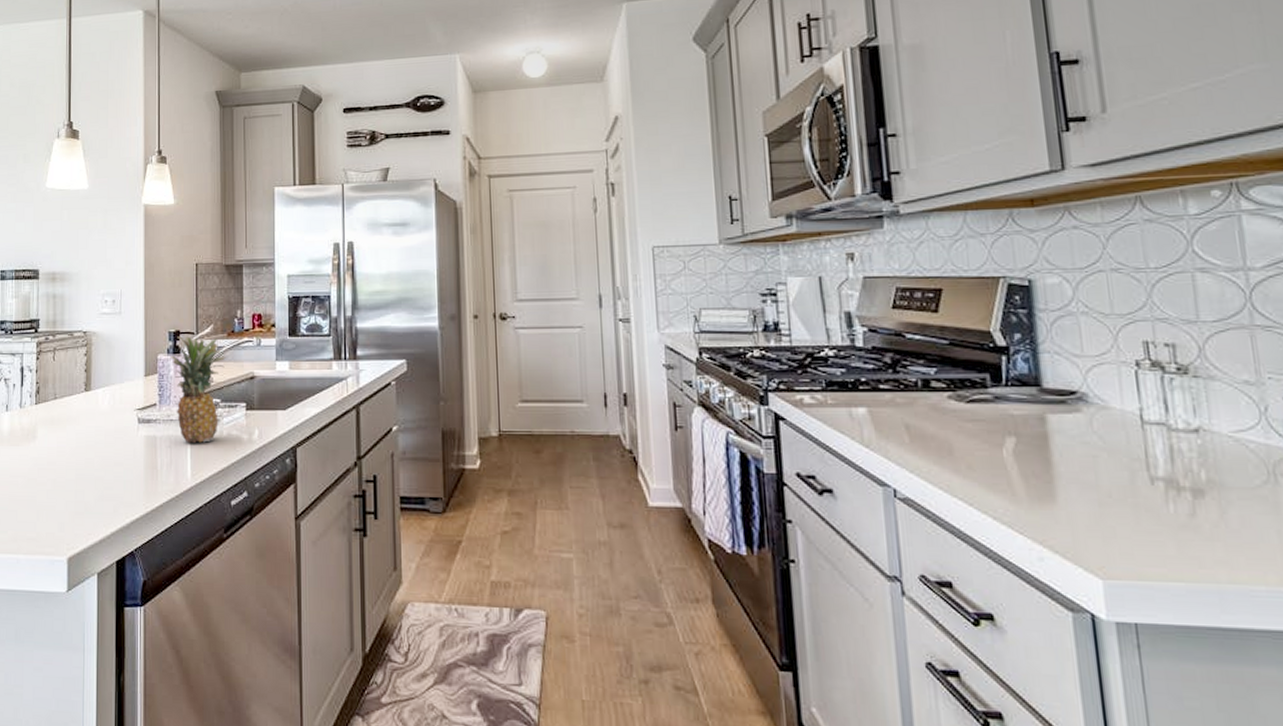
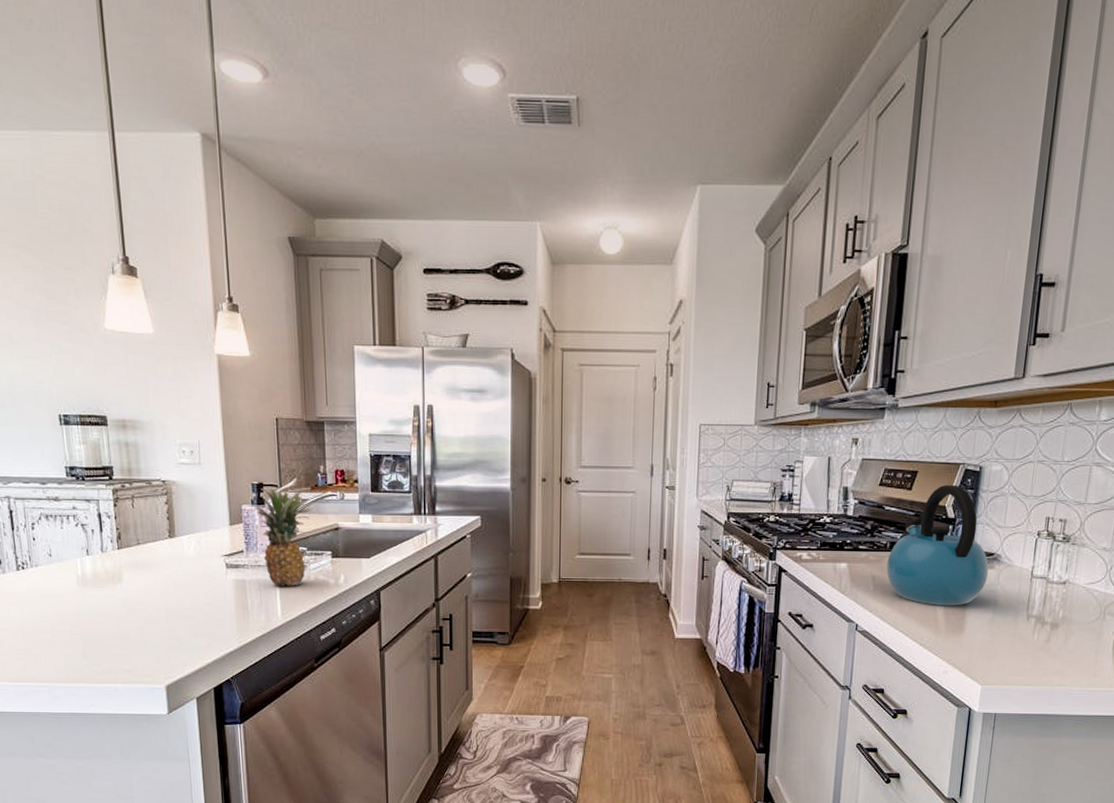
kettle: none [922,303,1075,464] -> present [886,484,989,606]

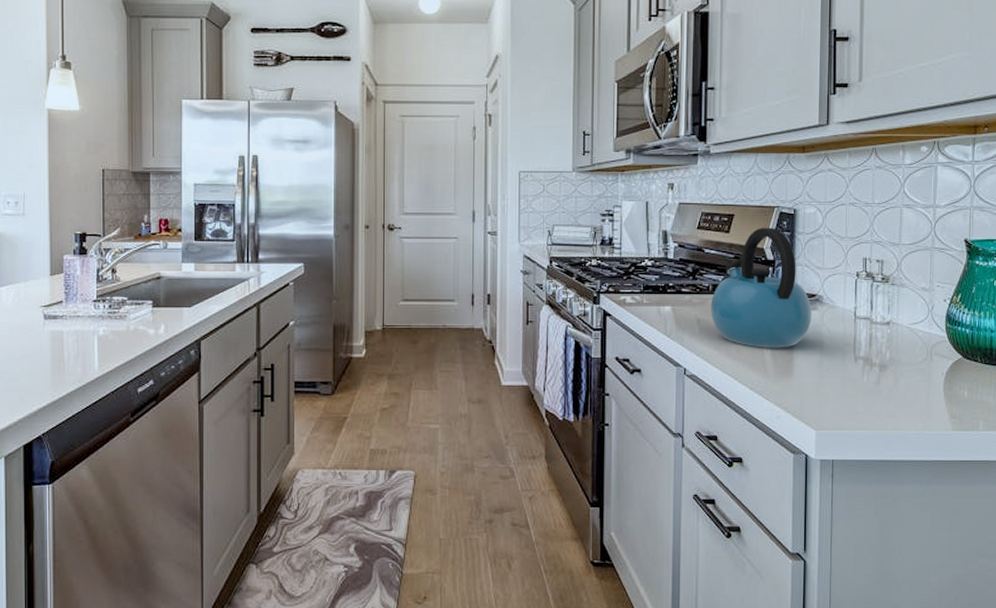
fruit: present [255,488,310,586] -> none [77,238,133,337]

